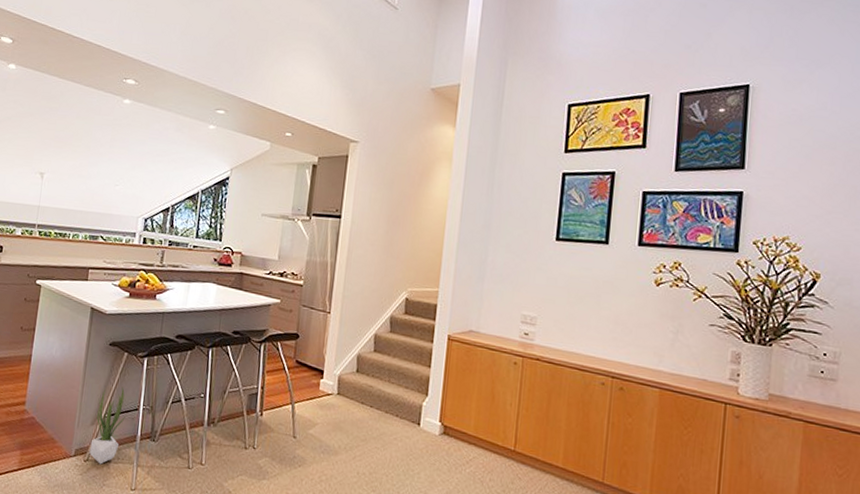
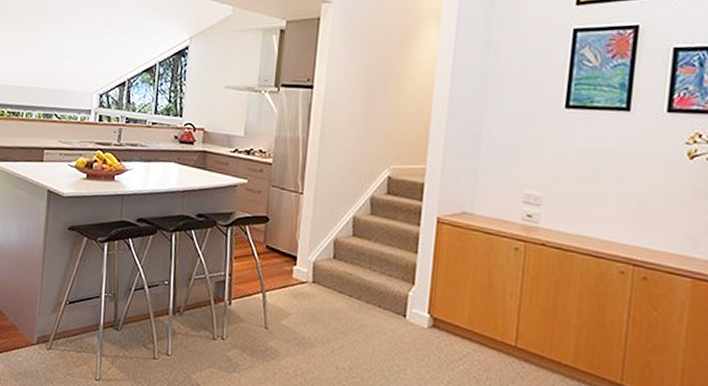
potted plant: present [89,386,127,465] -> none [52,273,88,353]

